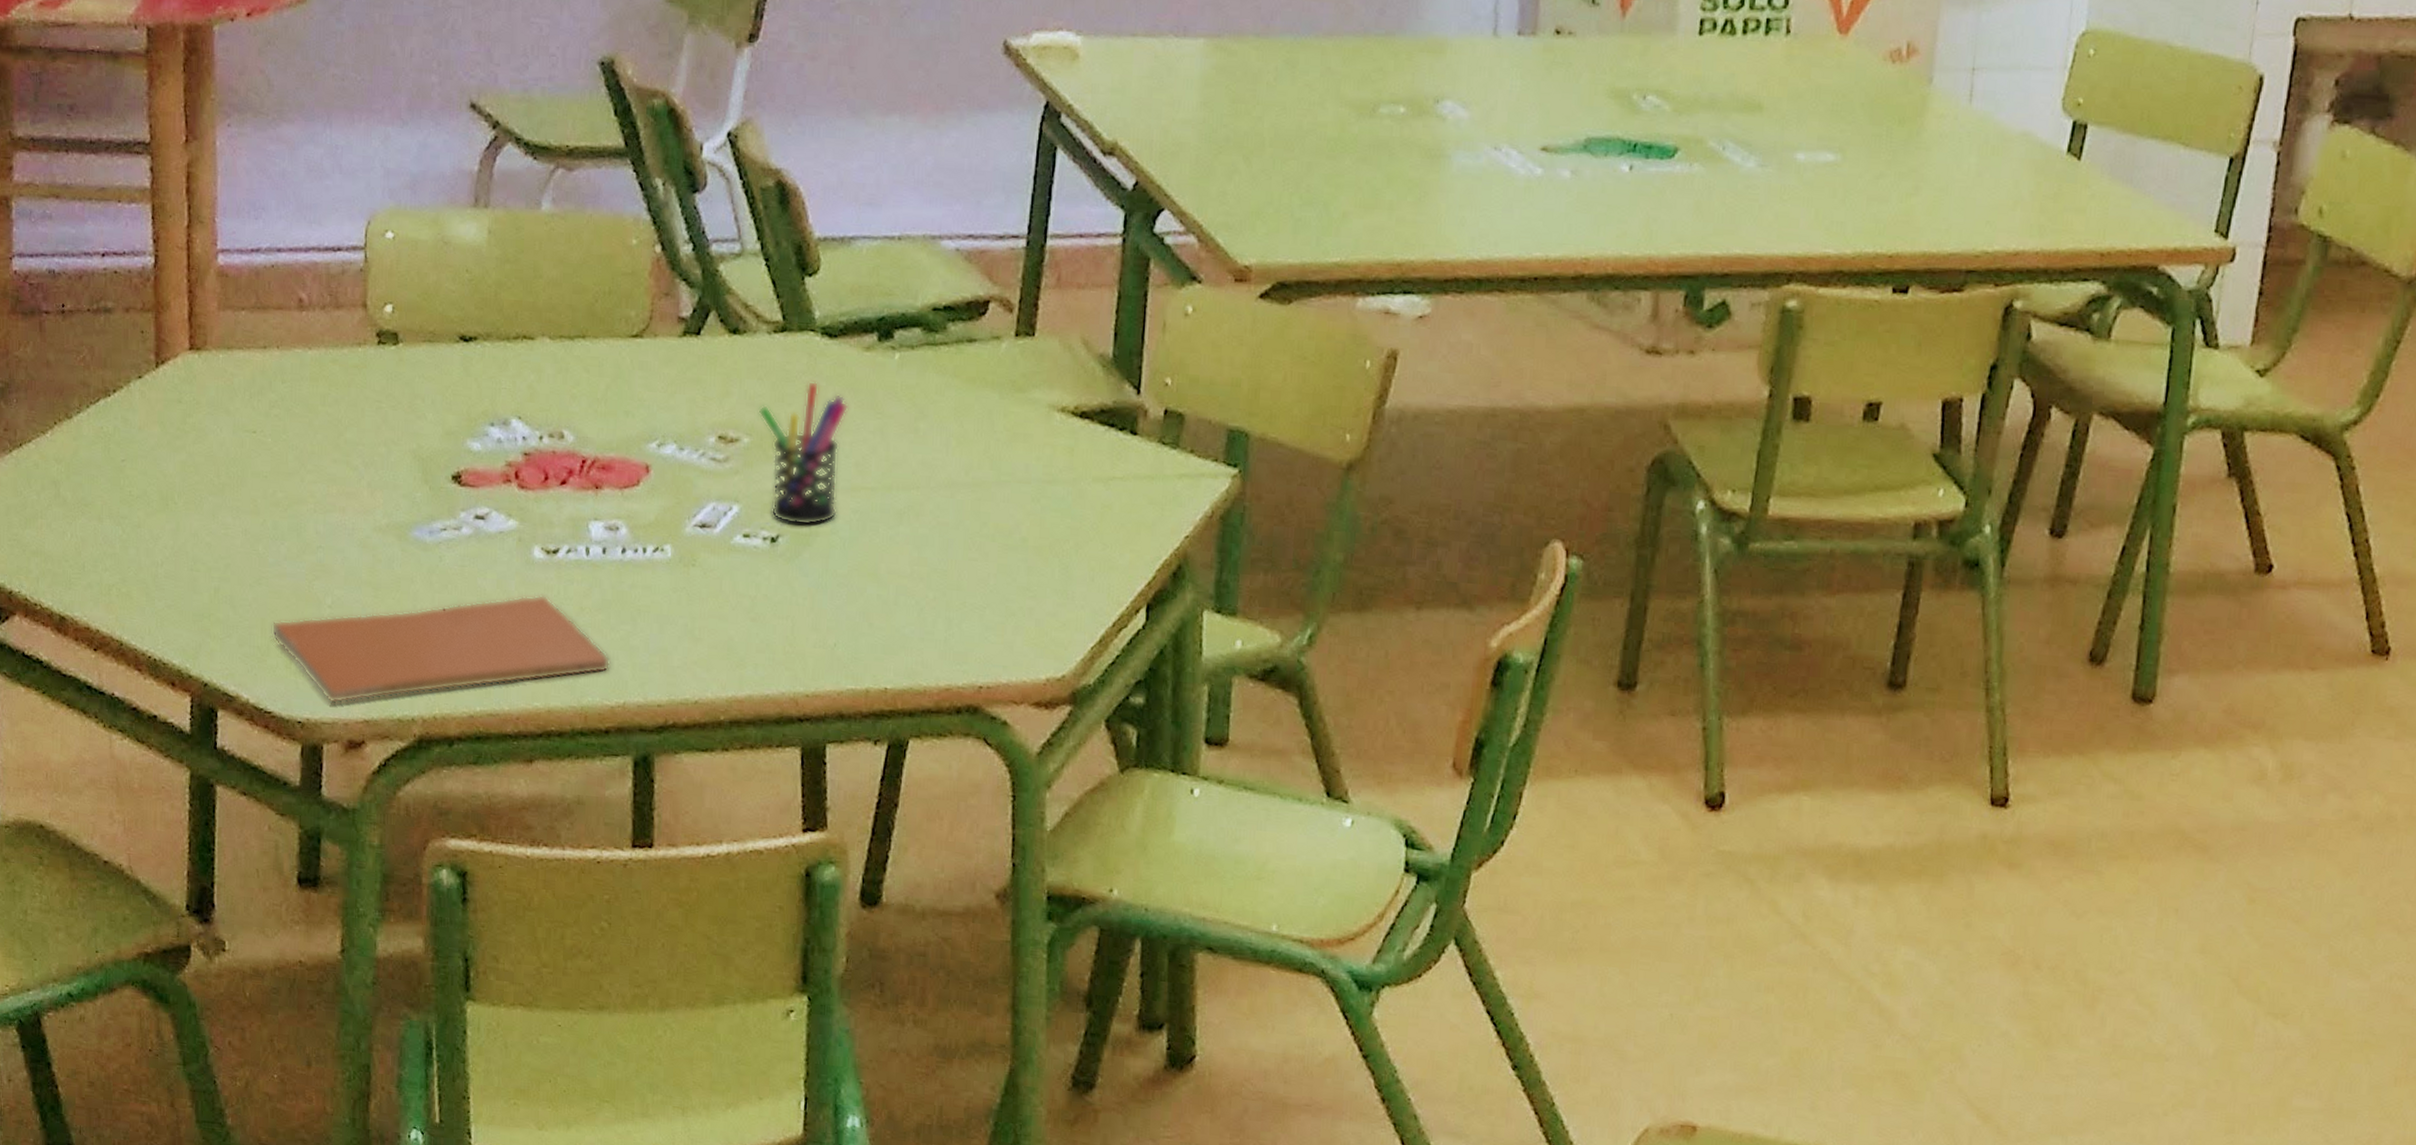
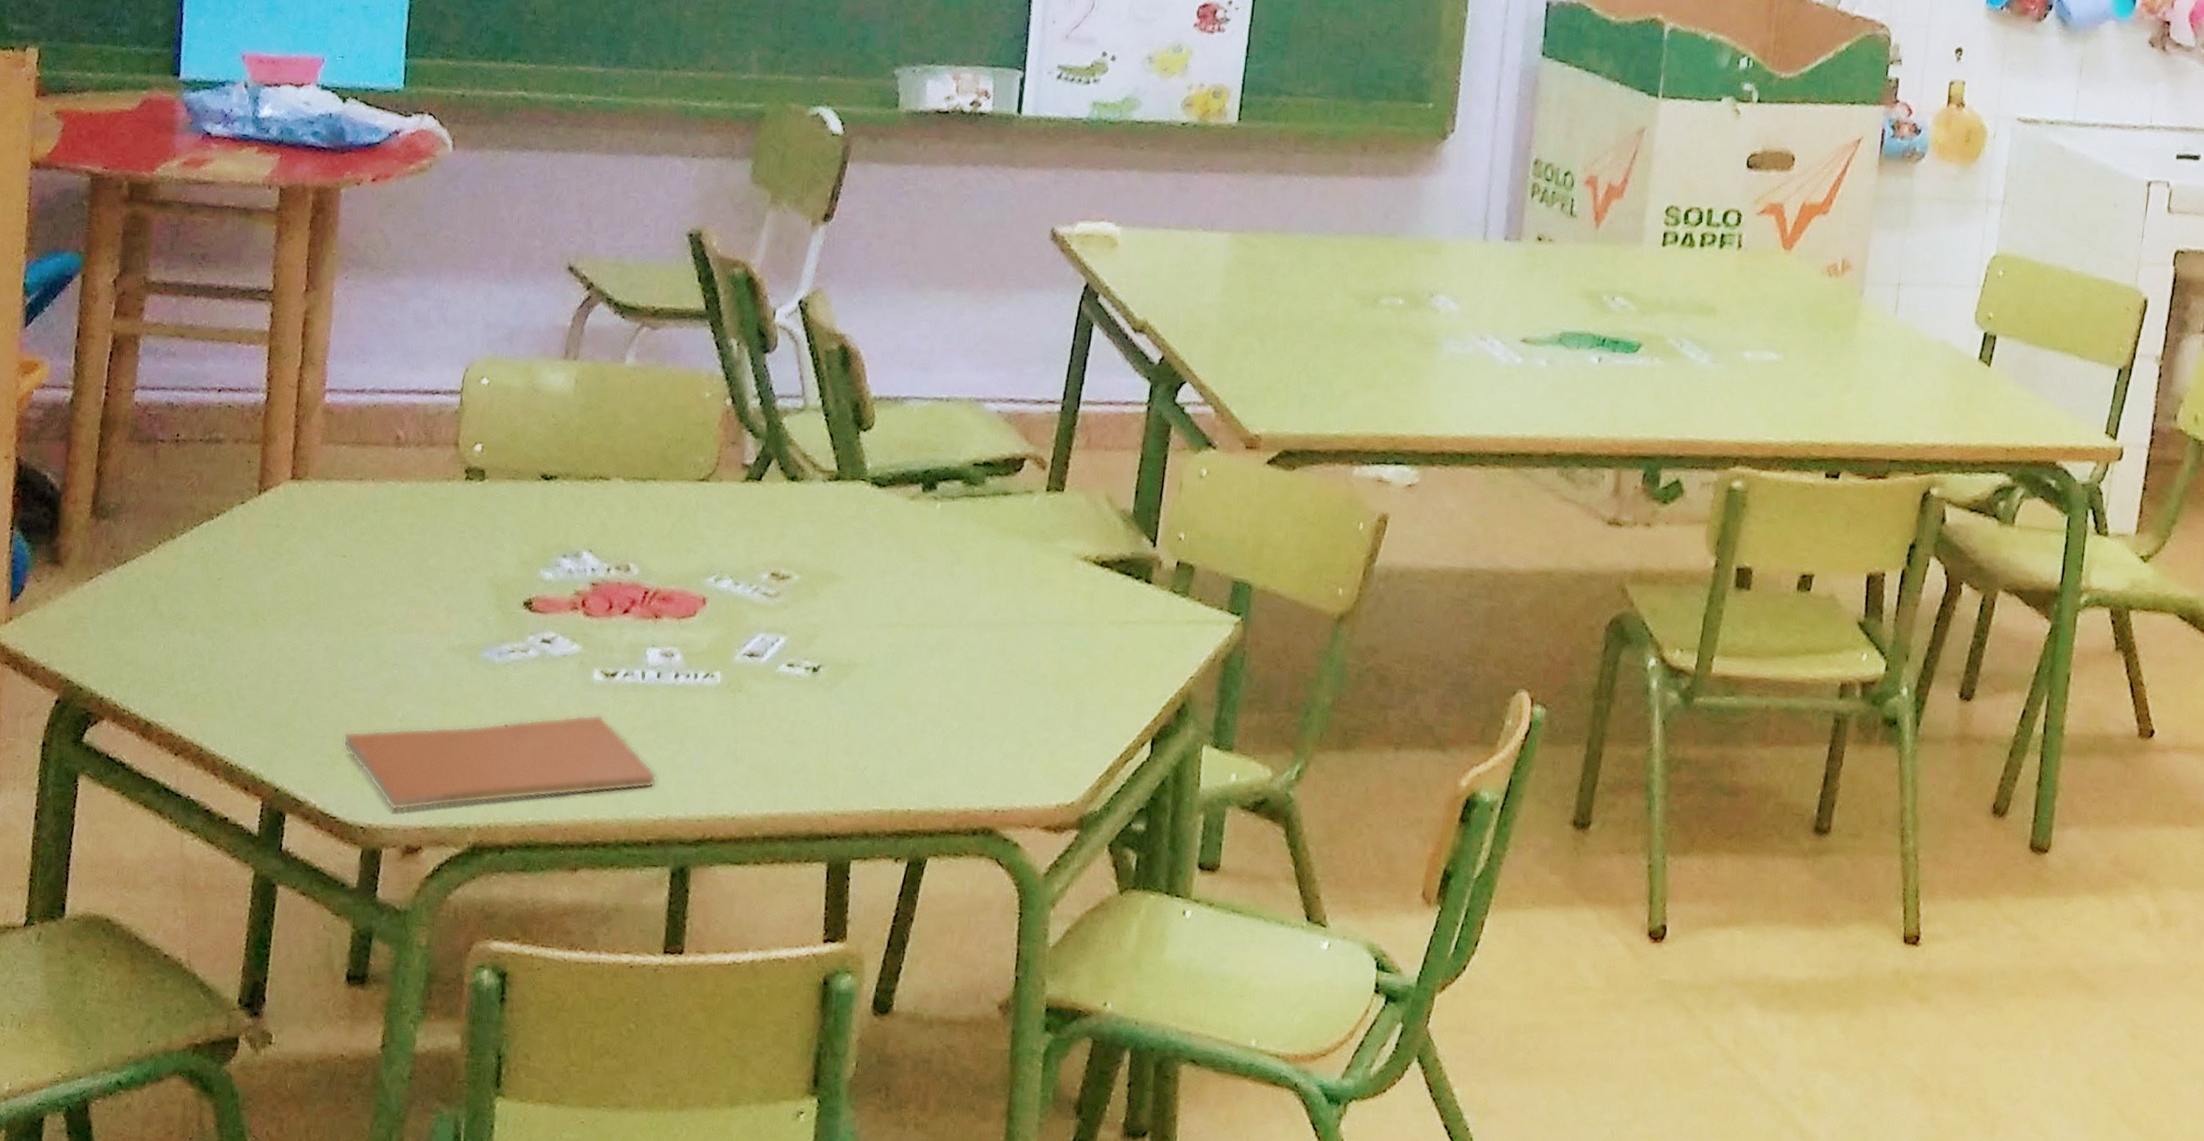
pen holder: present [758,380,849,526] -> none [809,525,892,658]

